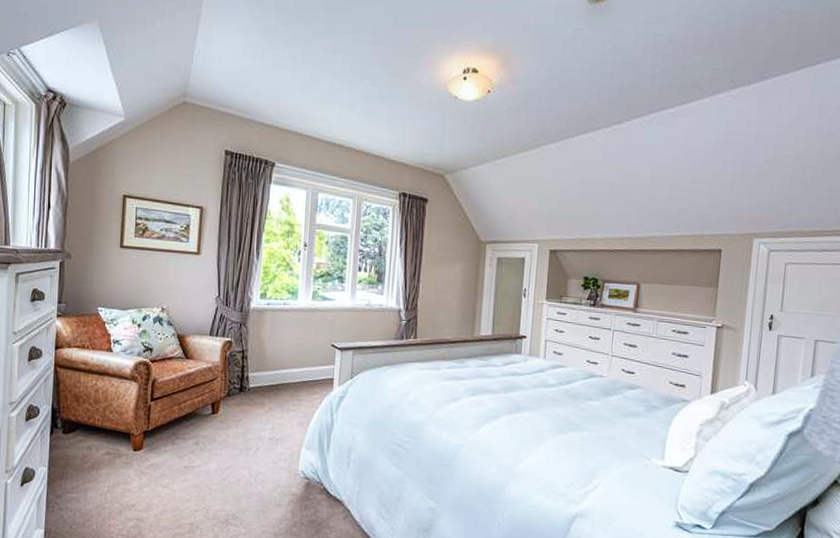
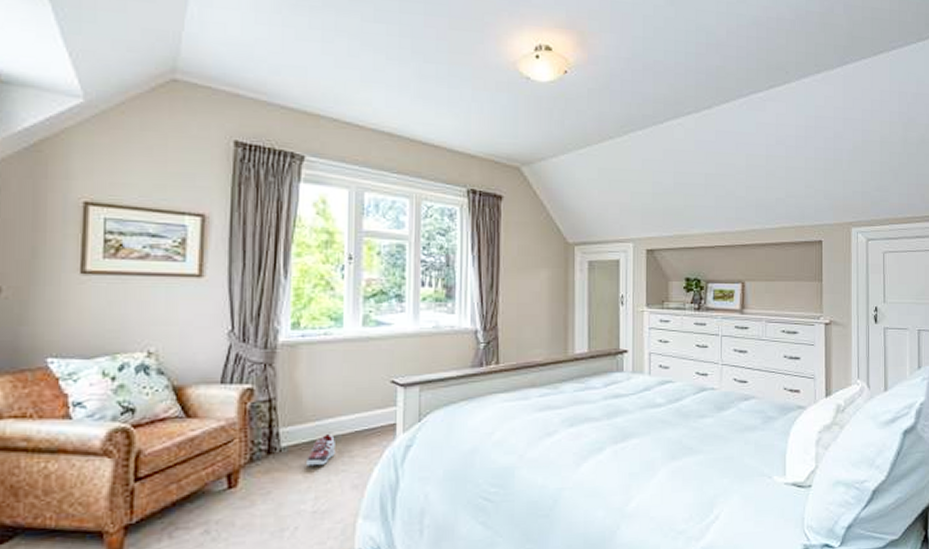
sneaker: none [267,380,288,405] -> present [307,433,335,467]

